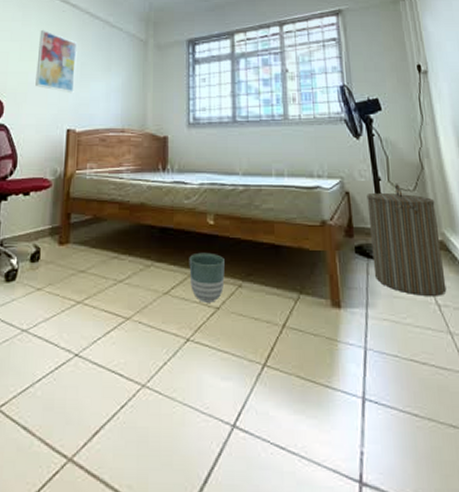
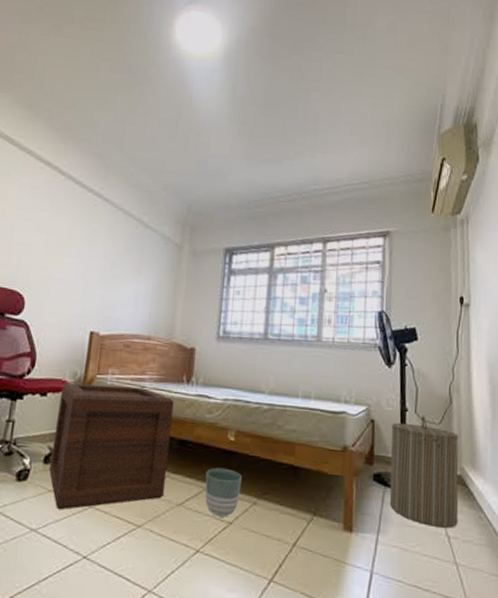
wall art: present [35,29,78,94] -> none [60,223,108,295]
wooden crate: none [36,179,152,307] -> present [48,383,174,509]

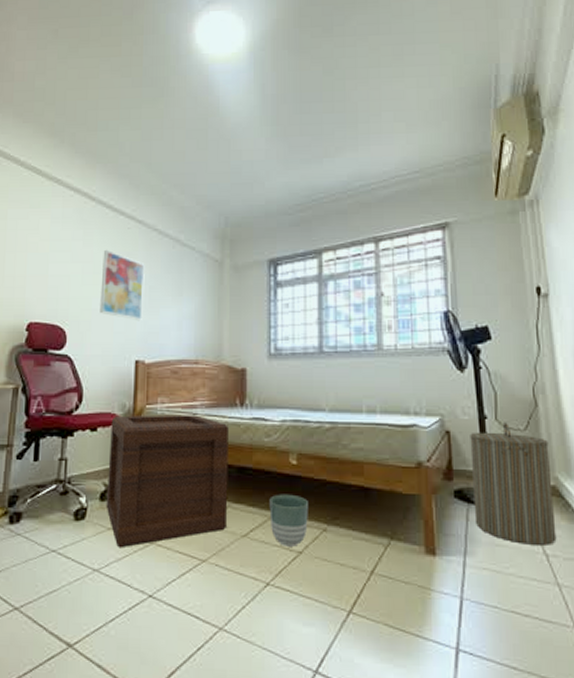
wall art: none [60,223,108,295] -> present [100,249,145,321]

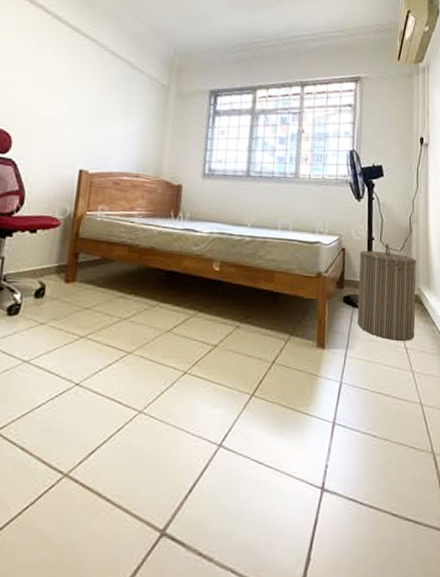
wall art: present [100,249,145,321] -> none [48,62,96,134]
wooden crate: present [106,414,229,547] -> none [40,220,162,340]
planter: present [269,494,308,547] -> none [192,295,226,341]

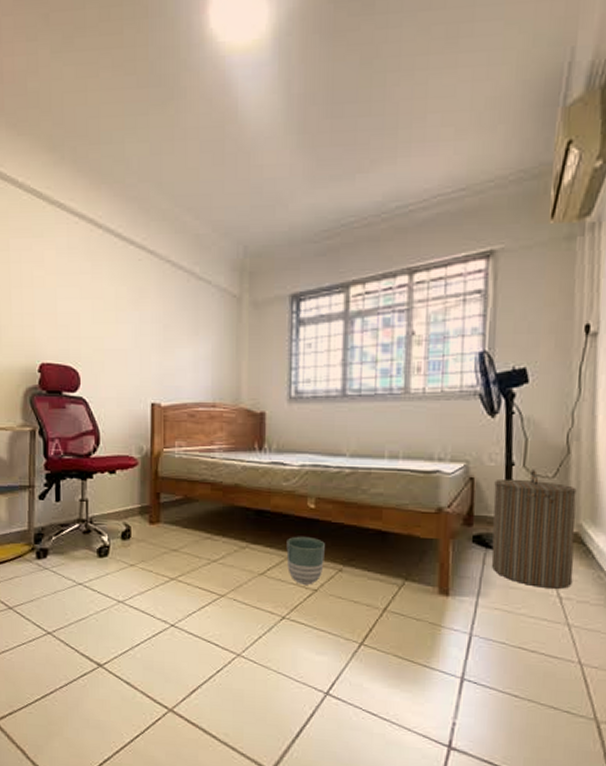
planter: none [192,295,226,341] -> present [286,536,325,585]

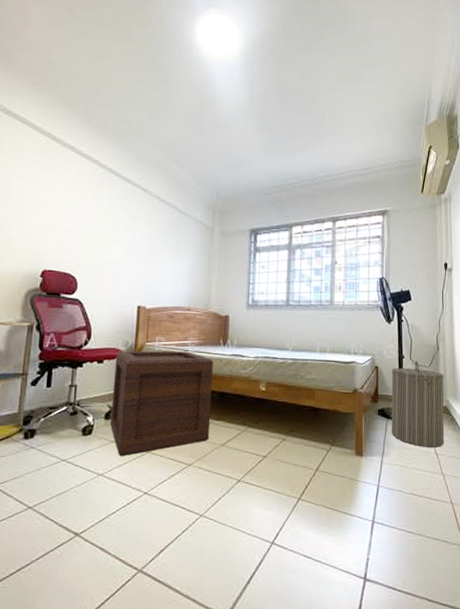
wooden crate: none [127,458,247,582] -> present [110,350,213,456]
planter: present [286,536,325,585] -> none [243,413,272,452]

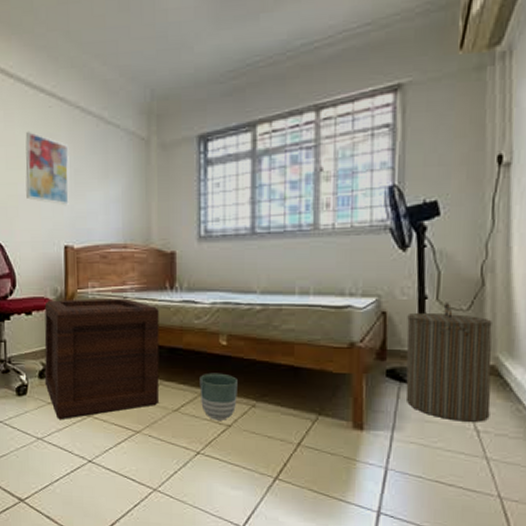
wall art: none [108,211,148,274] -> present [25,131,70,206]
planter: none [243,413,272,452] -> present [199,372,237,421]

